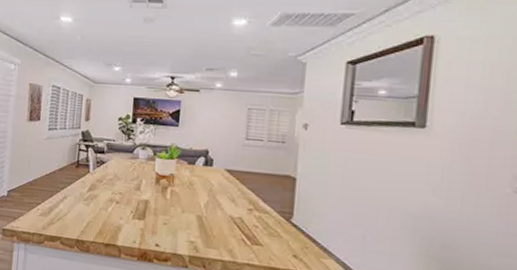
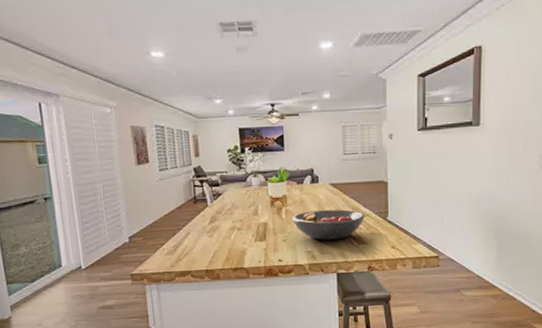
fruit bowl: none [177,195,264,234] -> present [292,209,365,240]

